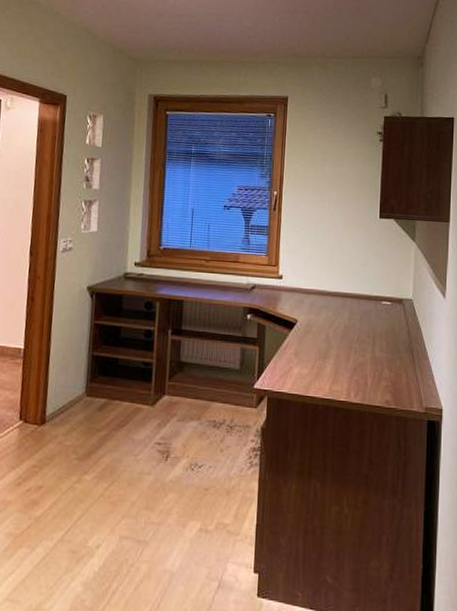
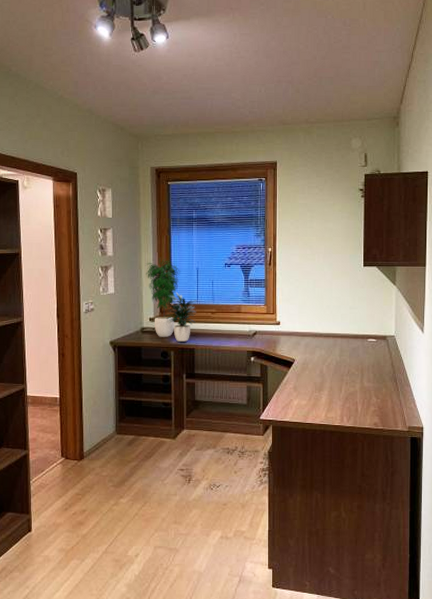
potted plant: none [134,195,190,292] -> present [146,258,198,342]

